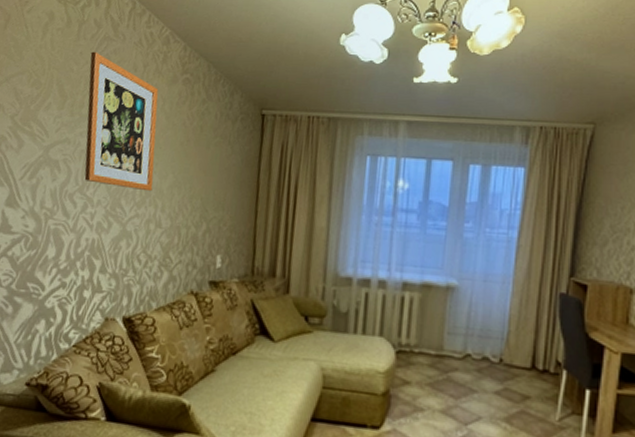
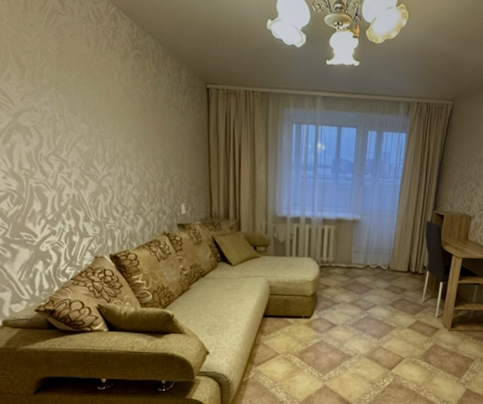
wall art: present [84,51,159,192] -> none [41,24,120,154]

